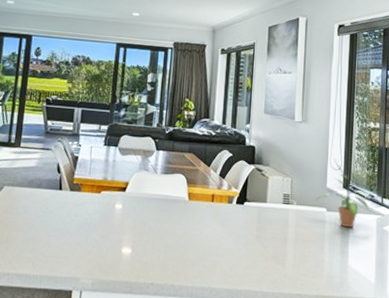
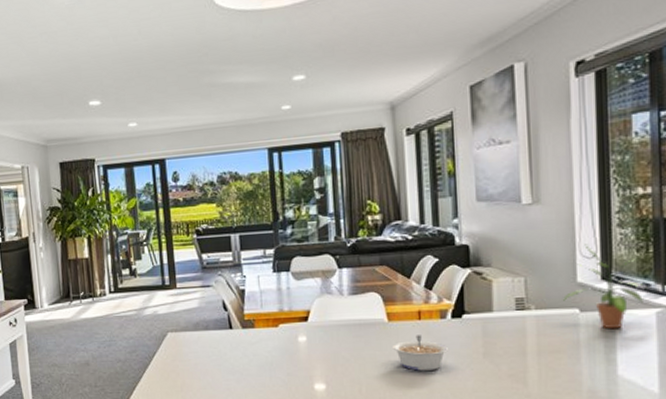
legume: none [189,214,231,246] -> present [392,335,448,371]

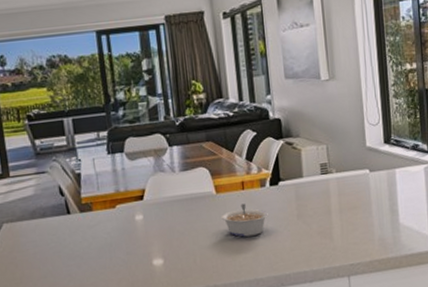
potted plant: present [563,244,648,329] -> none [357,113,417,185]

